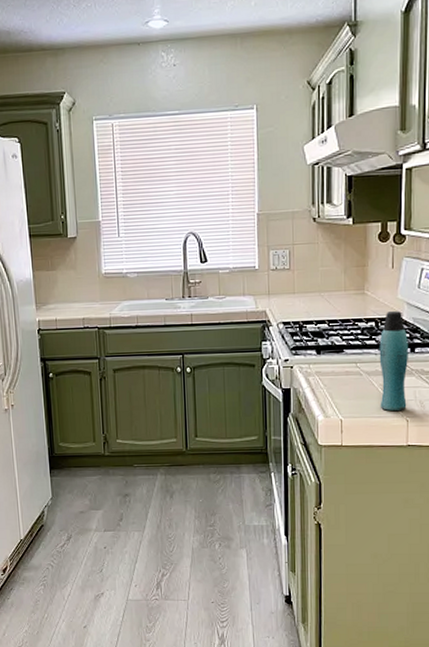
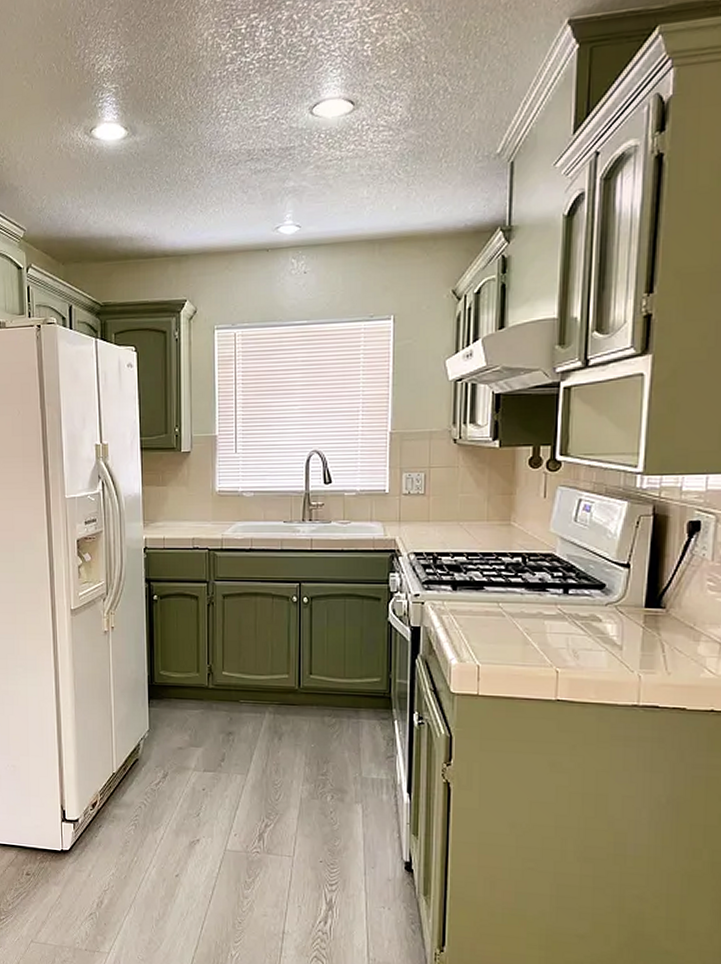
bottle: present [379,311,408,411] -> none [524,546,561,659]

